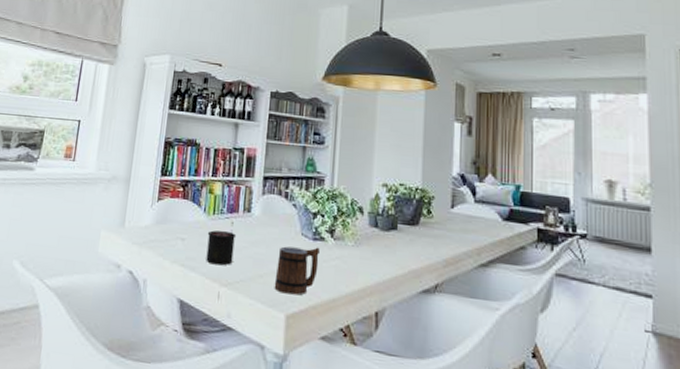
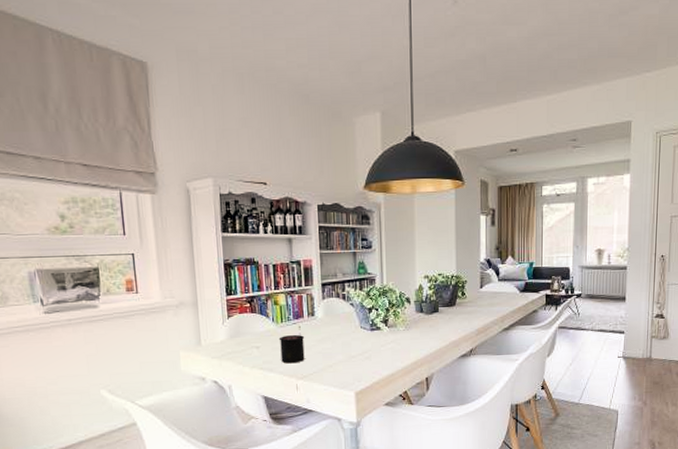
mug: present [274,246,320,295] -> none [342,336,378,377]

